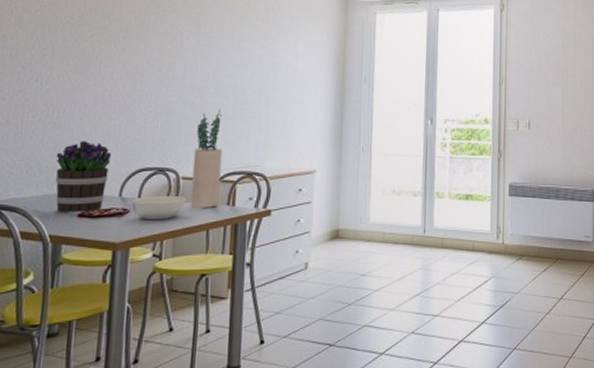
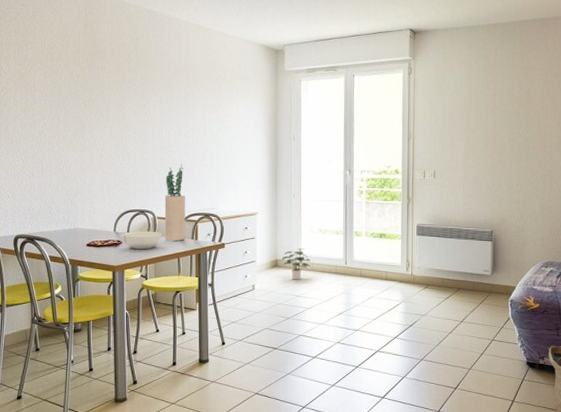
bouquet: present [55,141,112,212] -> none [68,189,106,243]
potted plant: none [344,214,381,255] -> present [282,248,311,280]

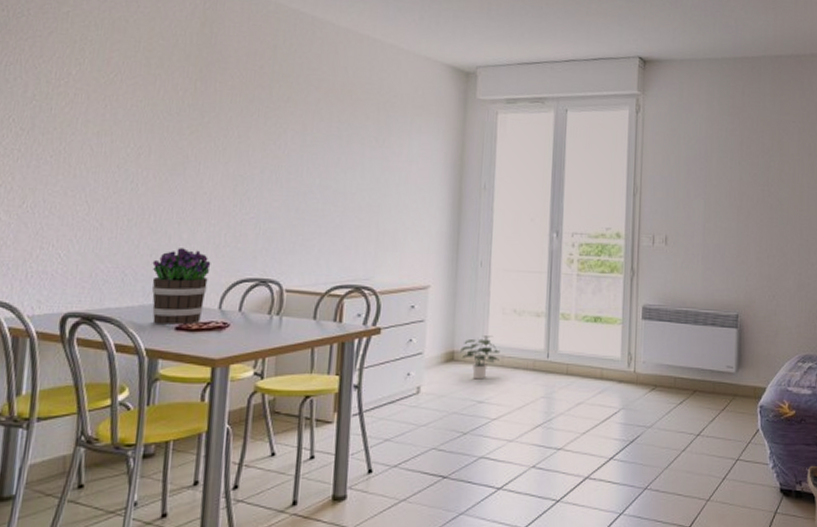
bouquet: none [68,189,106,243] -> present [151,248,211,325]
bowl: present [123,231,162,250] -> none [231,309,291,336]
vase: present [164,164,186,242] -> none [294,217,330,325]

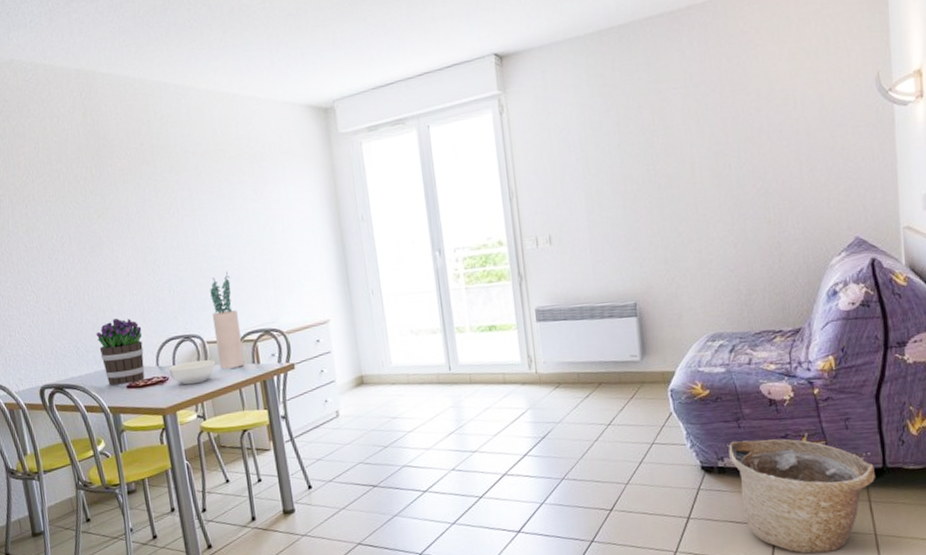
bowl: none [231,309,291,336] -> present [168,359,216,385]
vase: none [294,217,330,325] -> present [210,272,245,370]
potted plant: present [460,335,500,380] -> none [368,357,405,398]

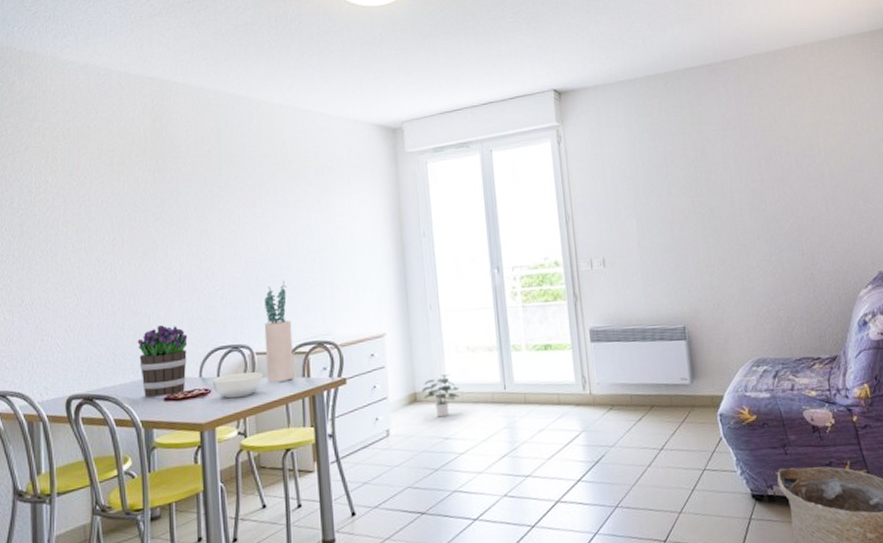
potted plant: none [368,357,405,398] -> present [422,374,460,417]

